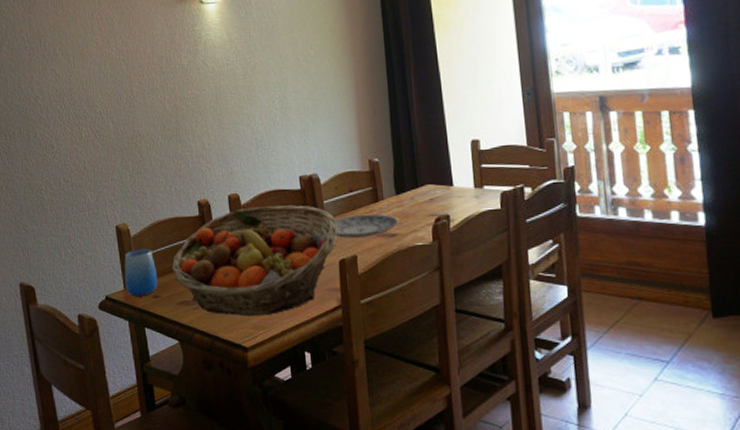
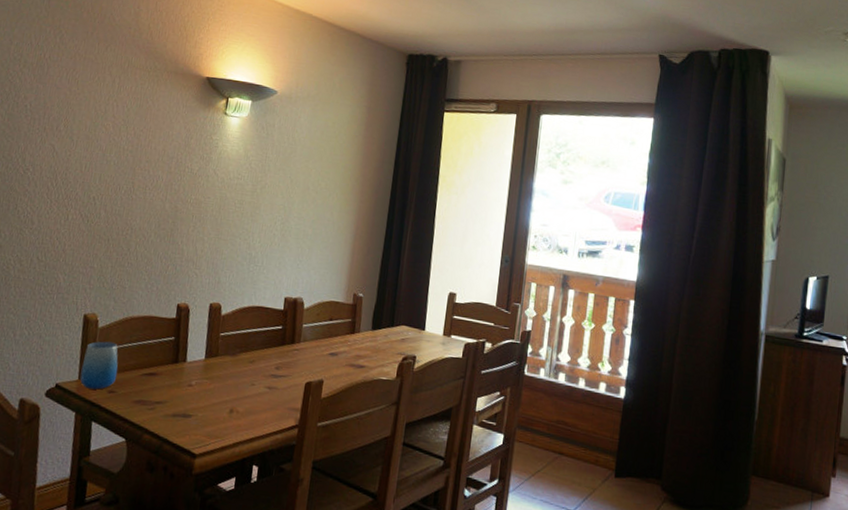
fruit basket: present [172,205,338,316] -> none [134,318,312,426]
plate: present [325,213,399,238] -> none [300,342,370,365]

